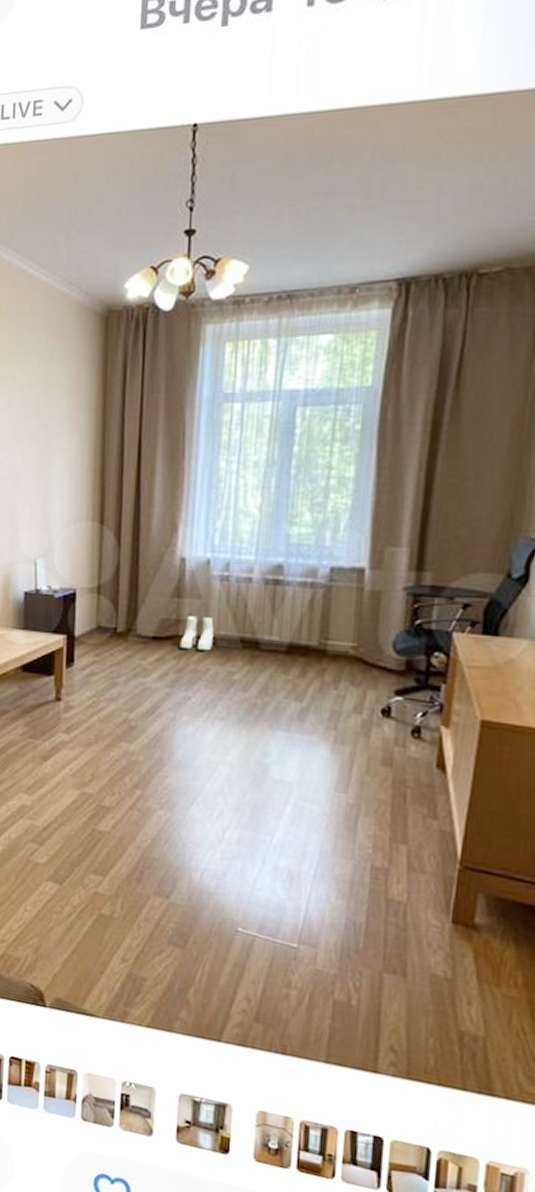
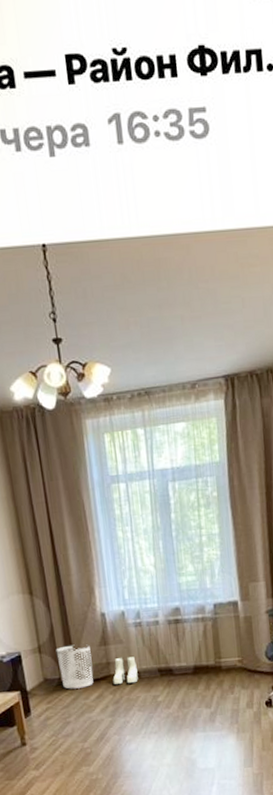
waste bin: none [117,590,160,645] -> present [56,644,94,689]

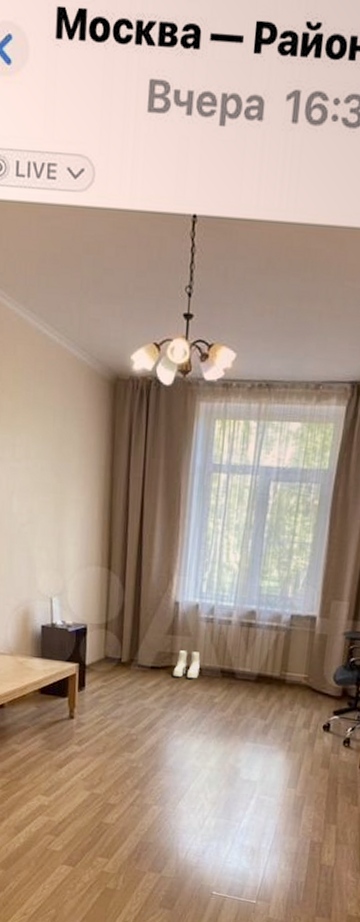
waste bin: present [56,644,94,689] -> none [122,627,157,673]

